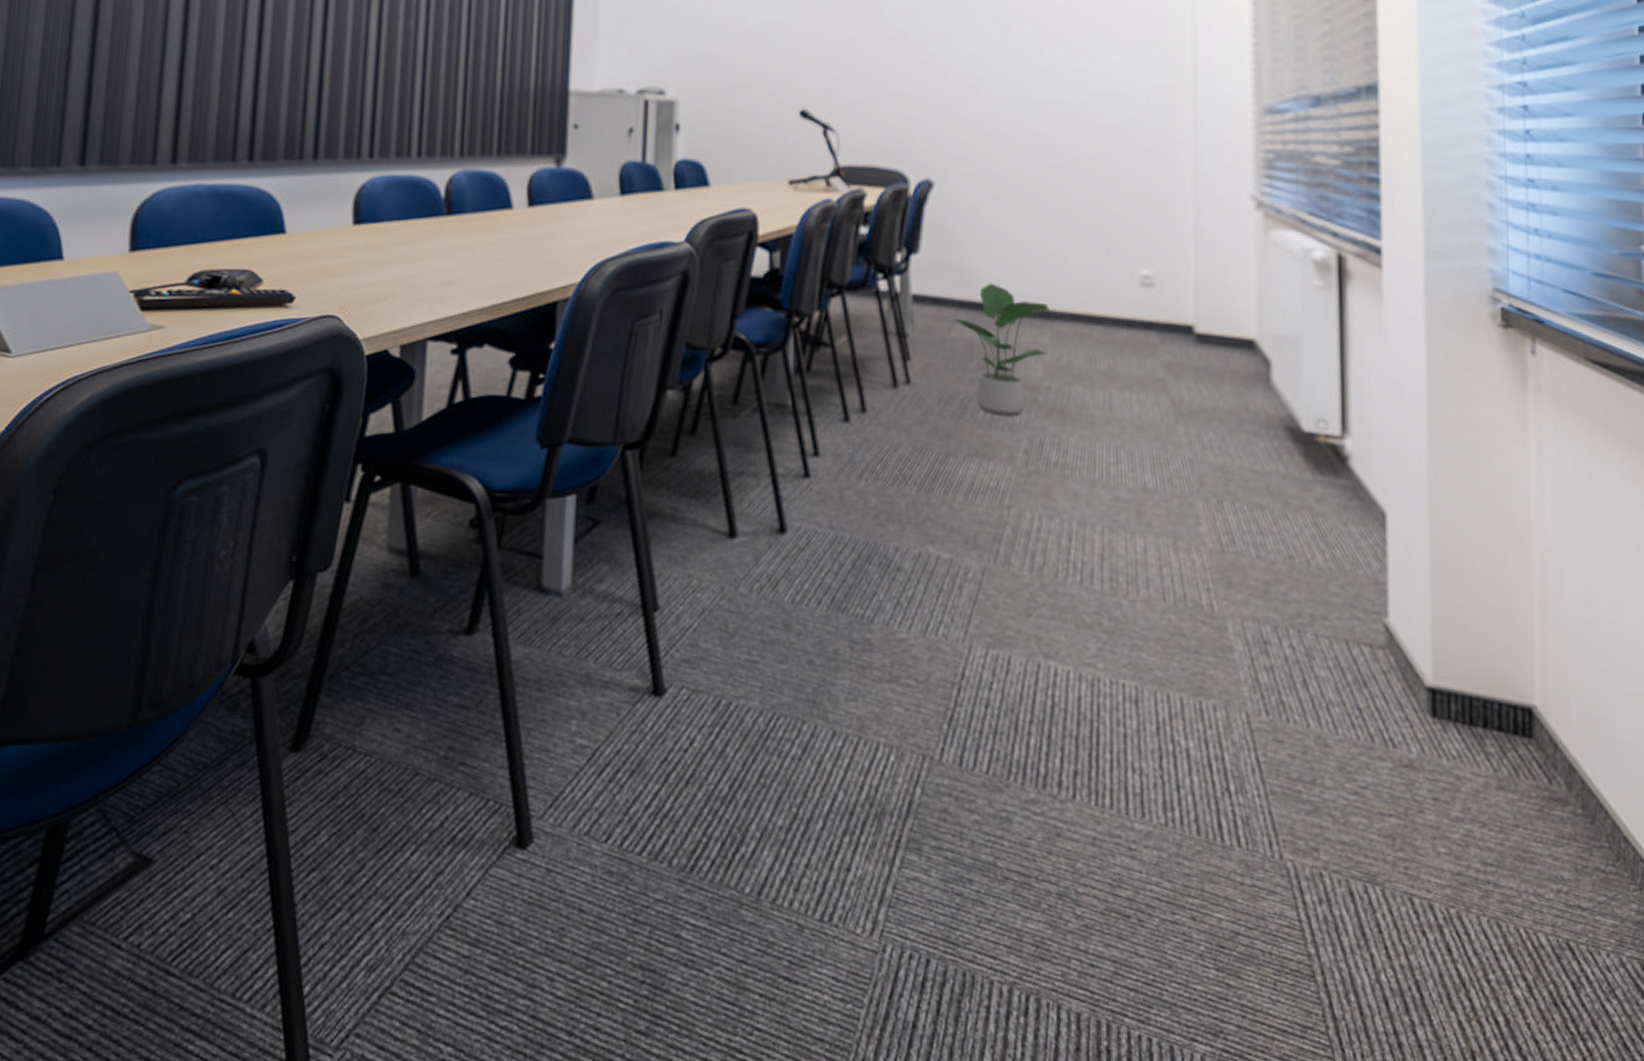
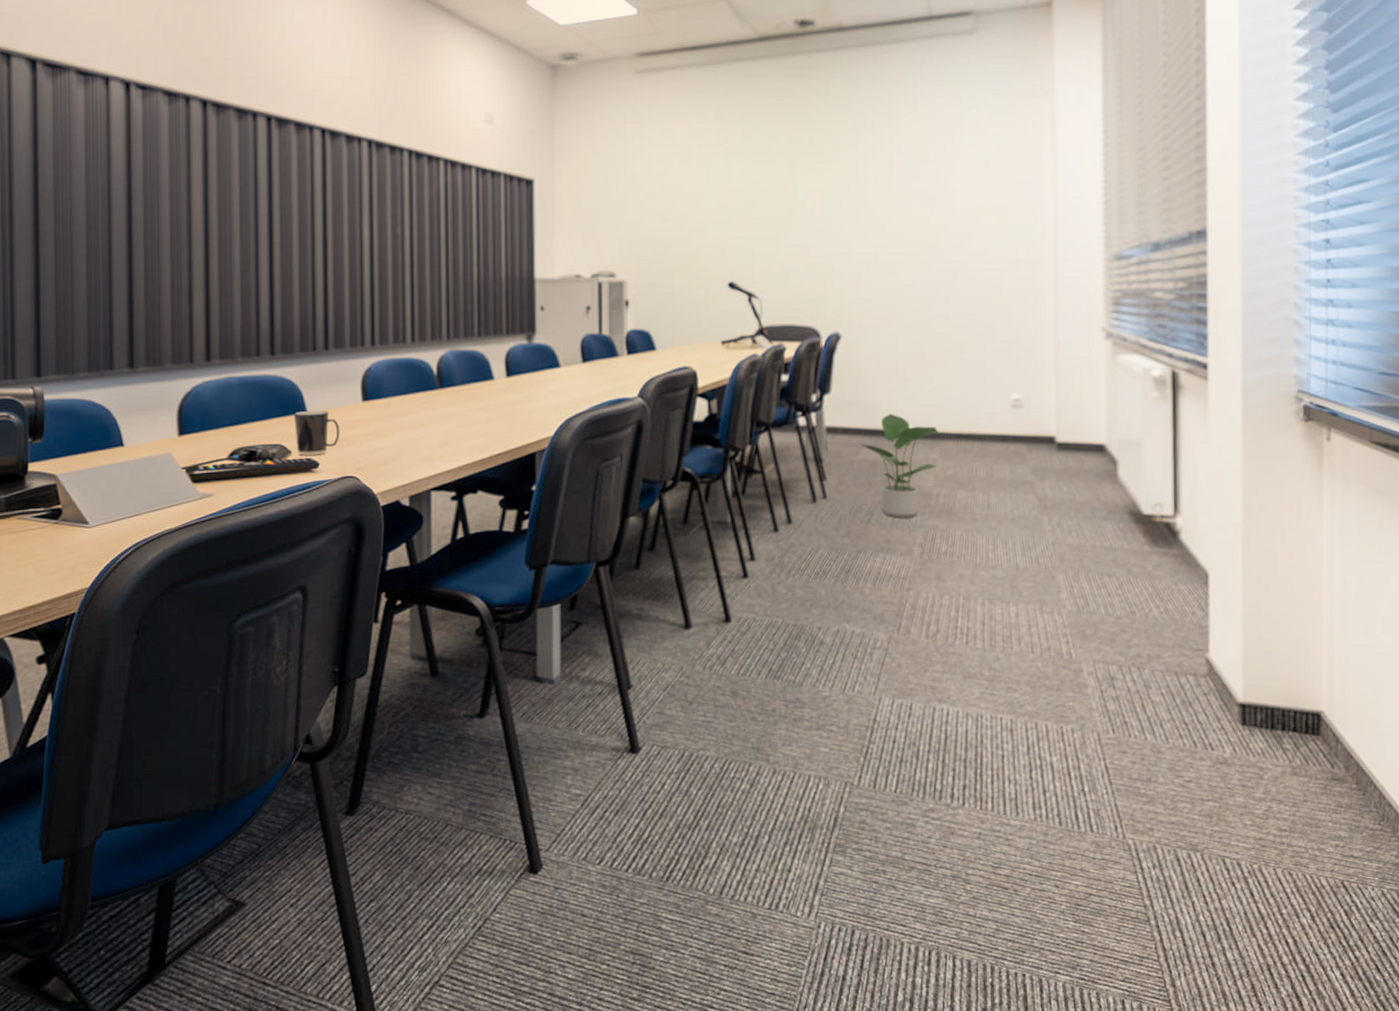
mug: none [269,231,324,287] -> present [293,410,340,456]

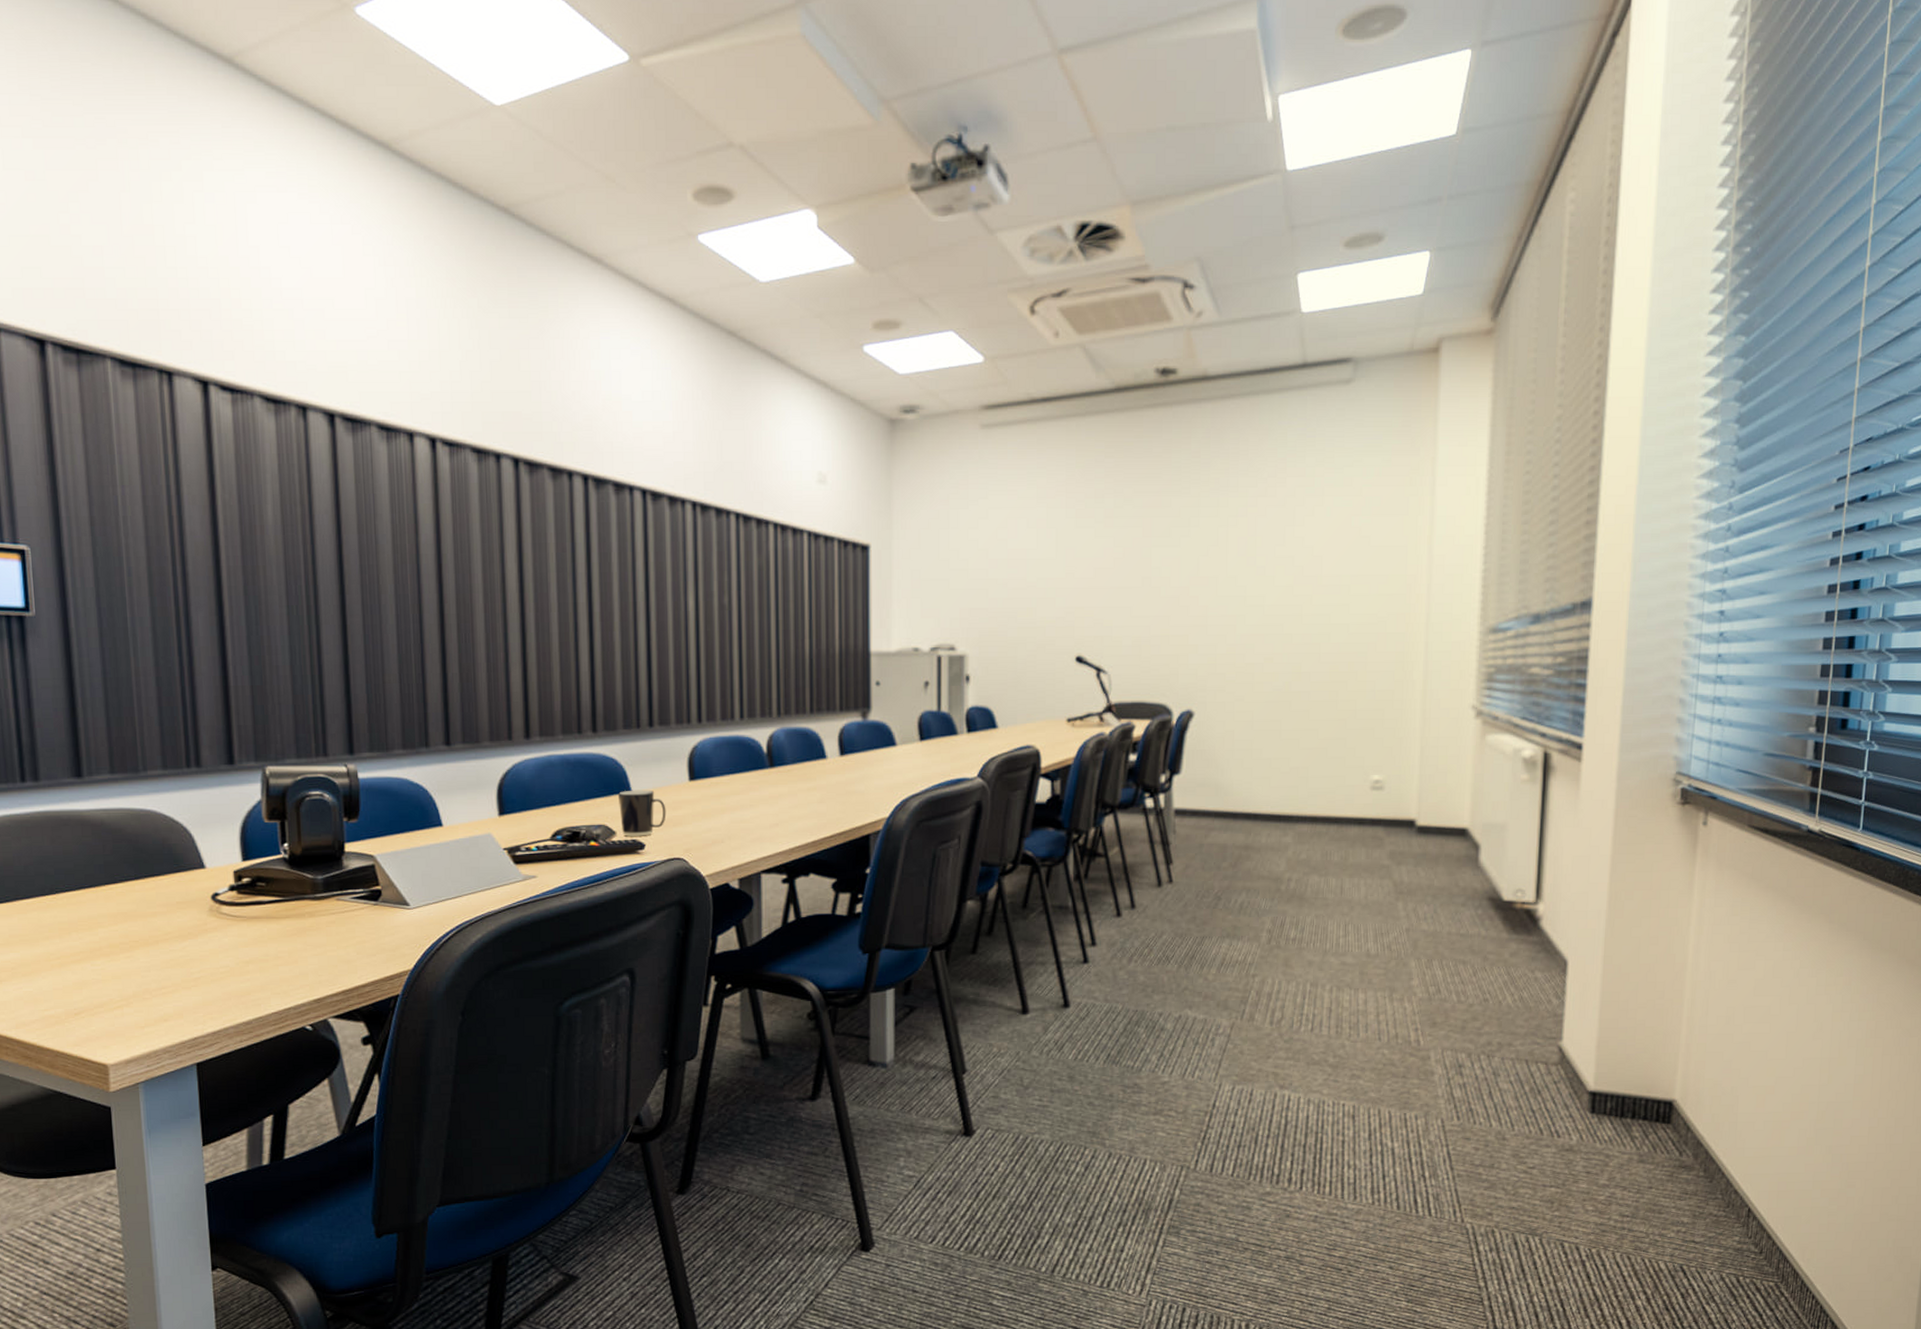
potted plant: present [860,413,938,519] -> none [1209,795,1292,905]

